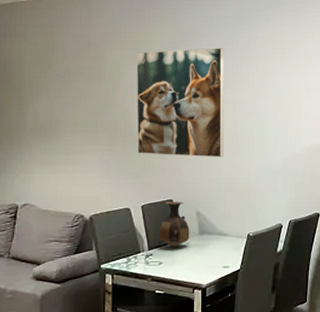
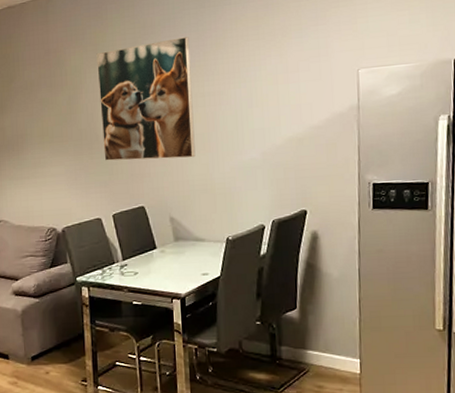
vase: present [159,201,190,248] -> none [132,207,165,257]

